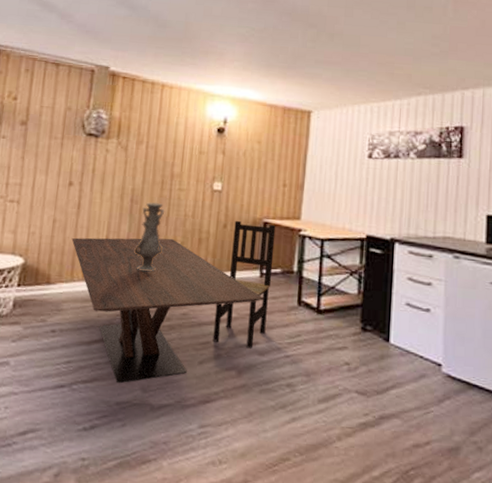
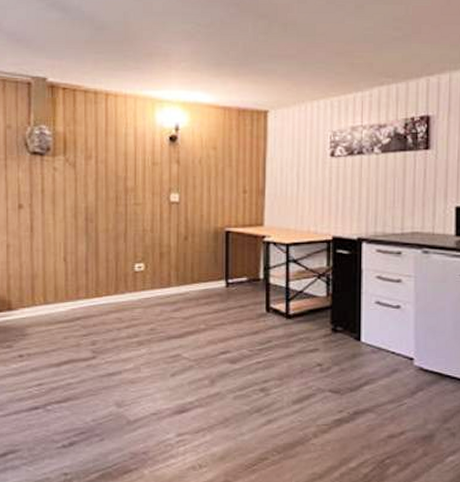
dining table: present [71,237,263,384] -> none [28,255,231,401]
vase: present [134,202,165,271] -> none [94,219,125,289]
dining chair: present [212,220,276,349] -> none [183,231,239,358]

